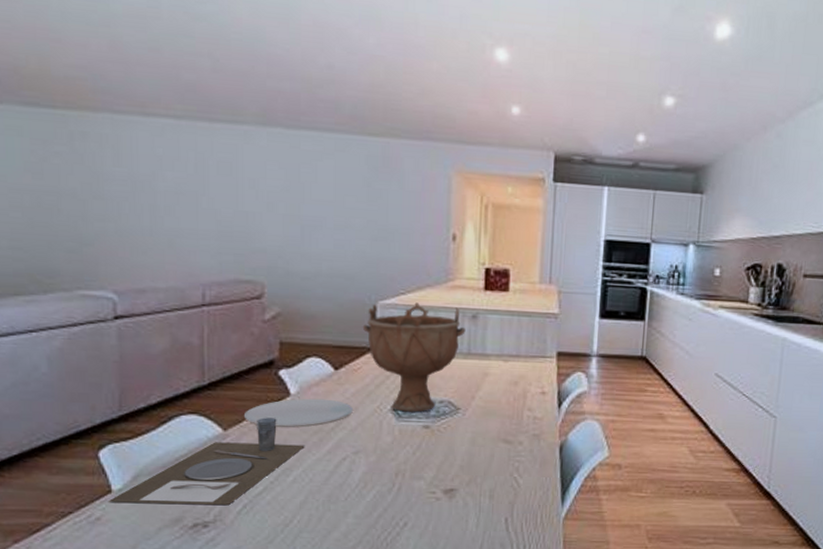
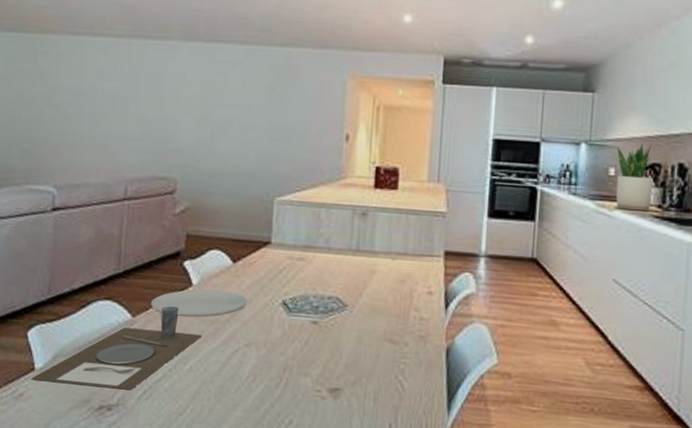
decorative bowl: present [362,302,466,412] -> none [260,199,355,308]
planter: none [720,246,755,310] -> present [616,144,654,211]

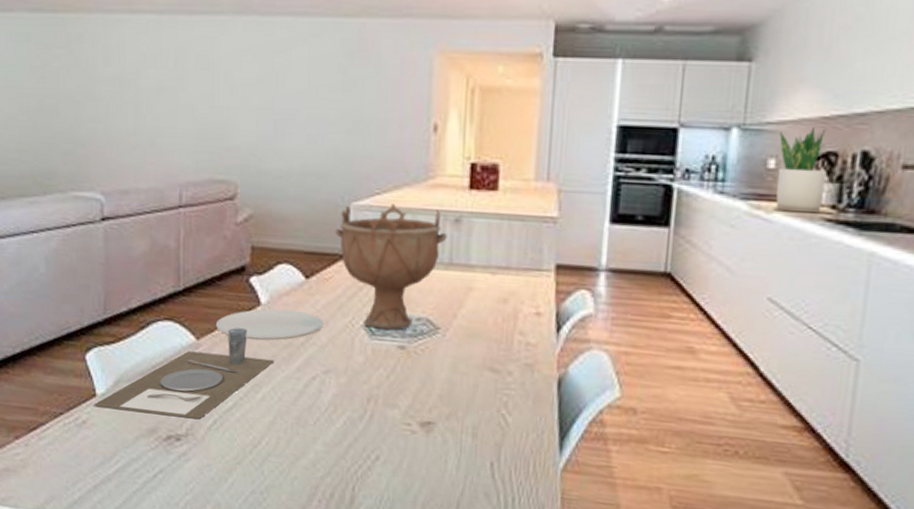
decorative bowl: none [260,199,355,308] -> present [334,204,447,330]

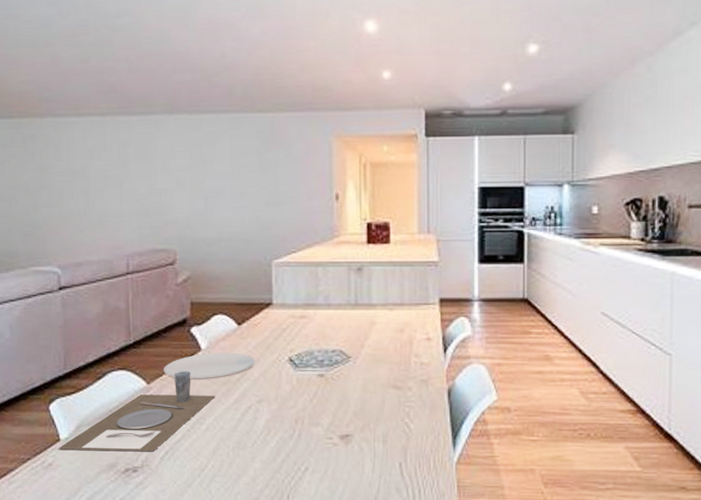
decorative bowl: present [334,204,447,330] -> none [260,259,352,362]
planter: present [776,127,827,213] -> none [599,181,635,246]

